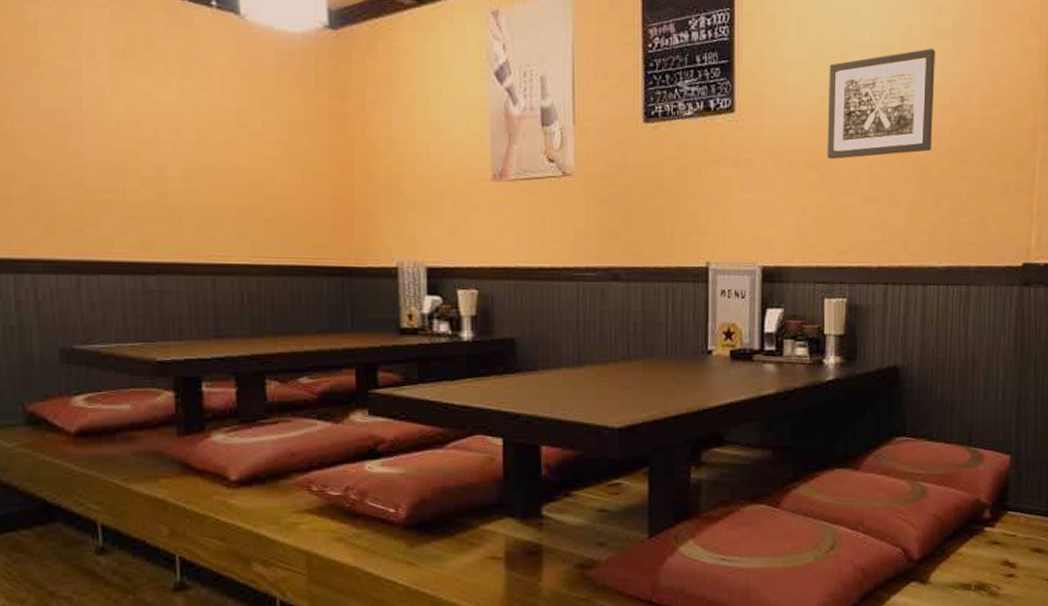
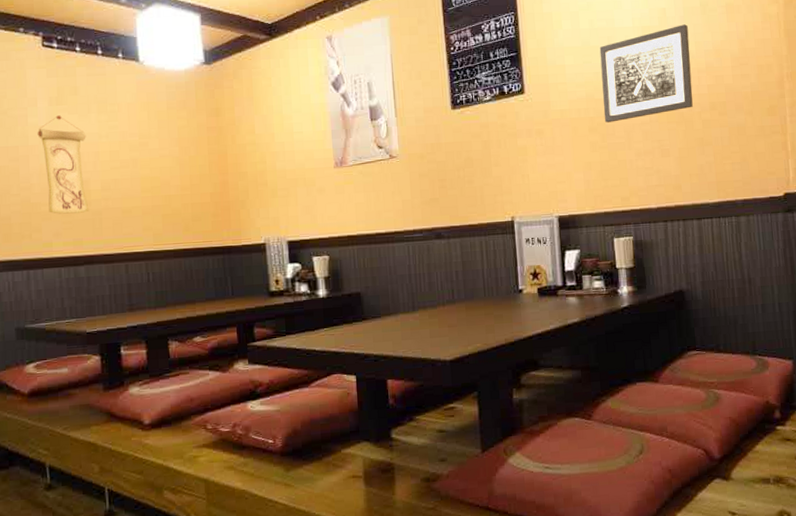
wall scroll: none [95,74,165,207] -> present [37,115,89,214]

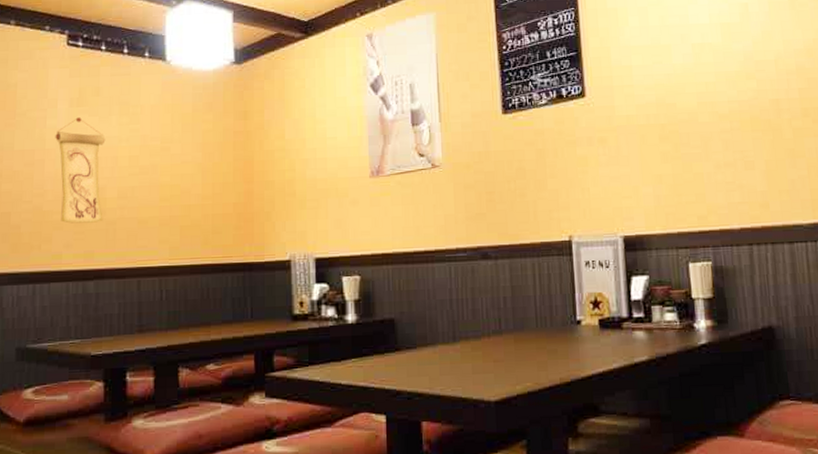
wall art: present [599,24,693,123] -> none [671,21,782,130]

